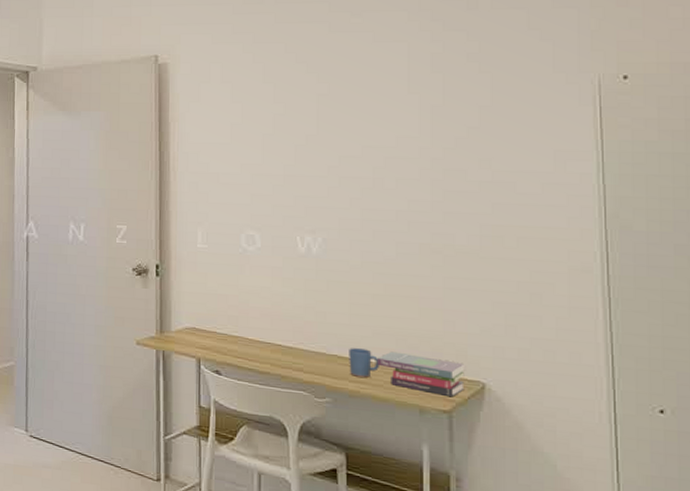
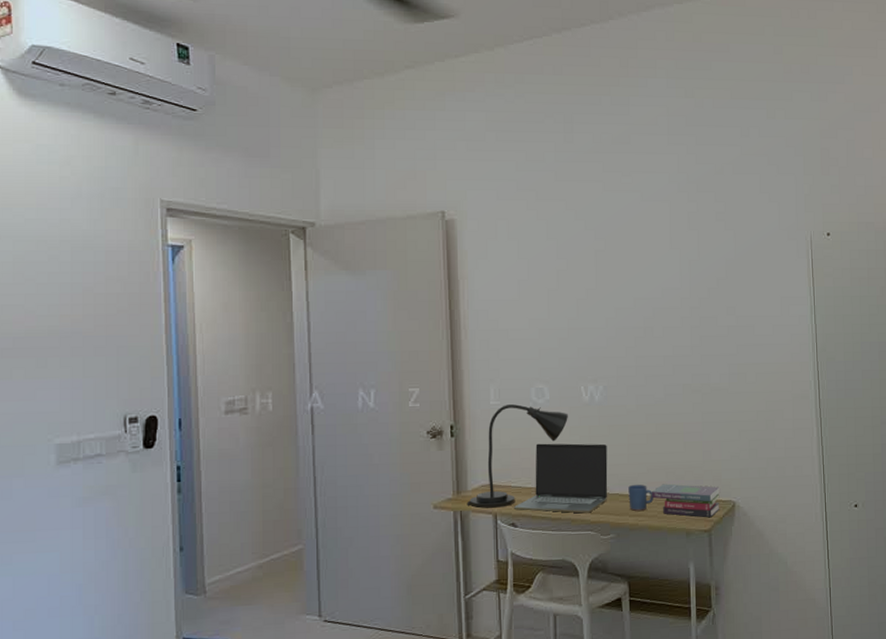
desk lamp: none [169,249,281,353] -> present [467,404,568,508]
laptop: none [219,292,325,372] -> present [514,443,608,514]

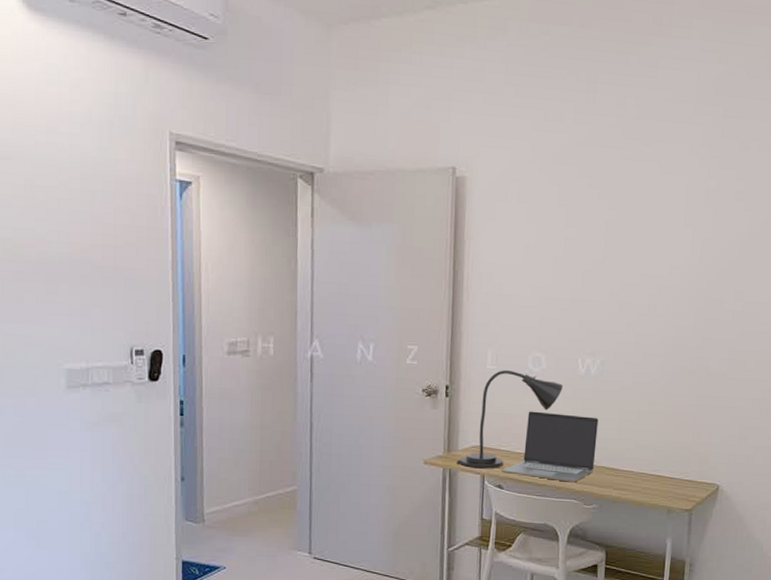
mug: present [628,484,653,511] -> none [614,459,639,485]
books: present [651,483,720,518] -> none [637,461,706,498]

